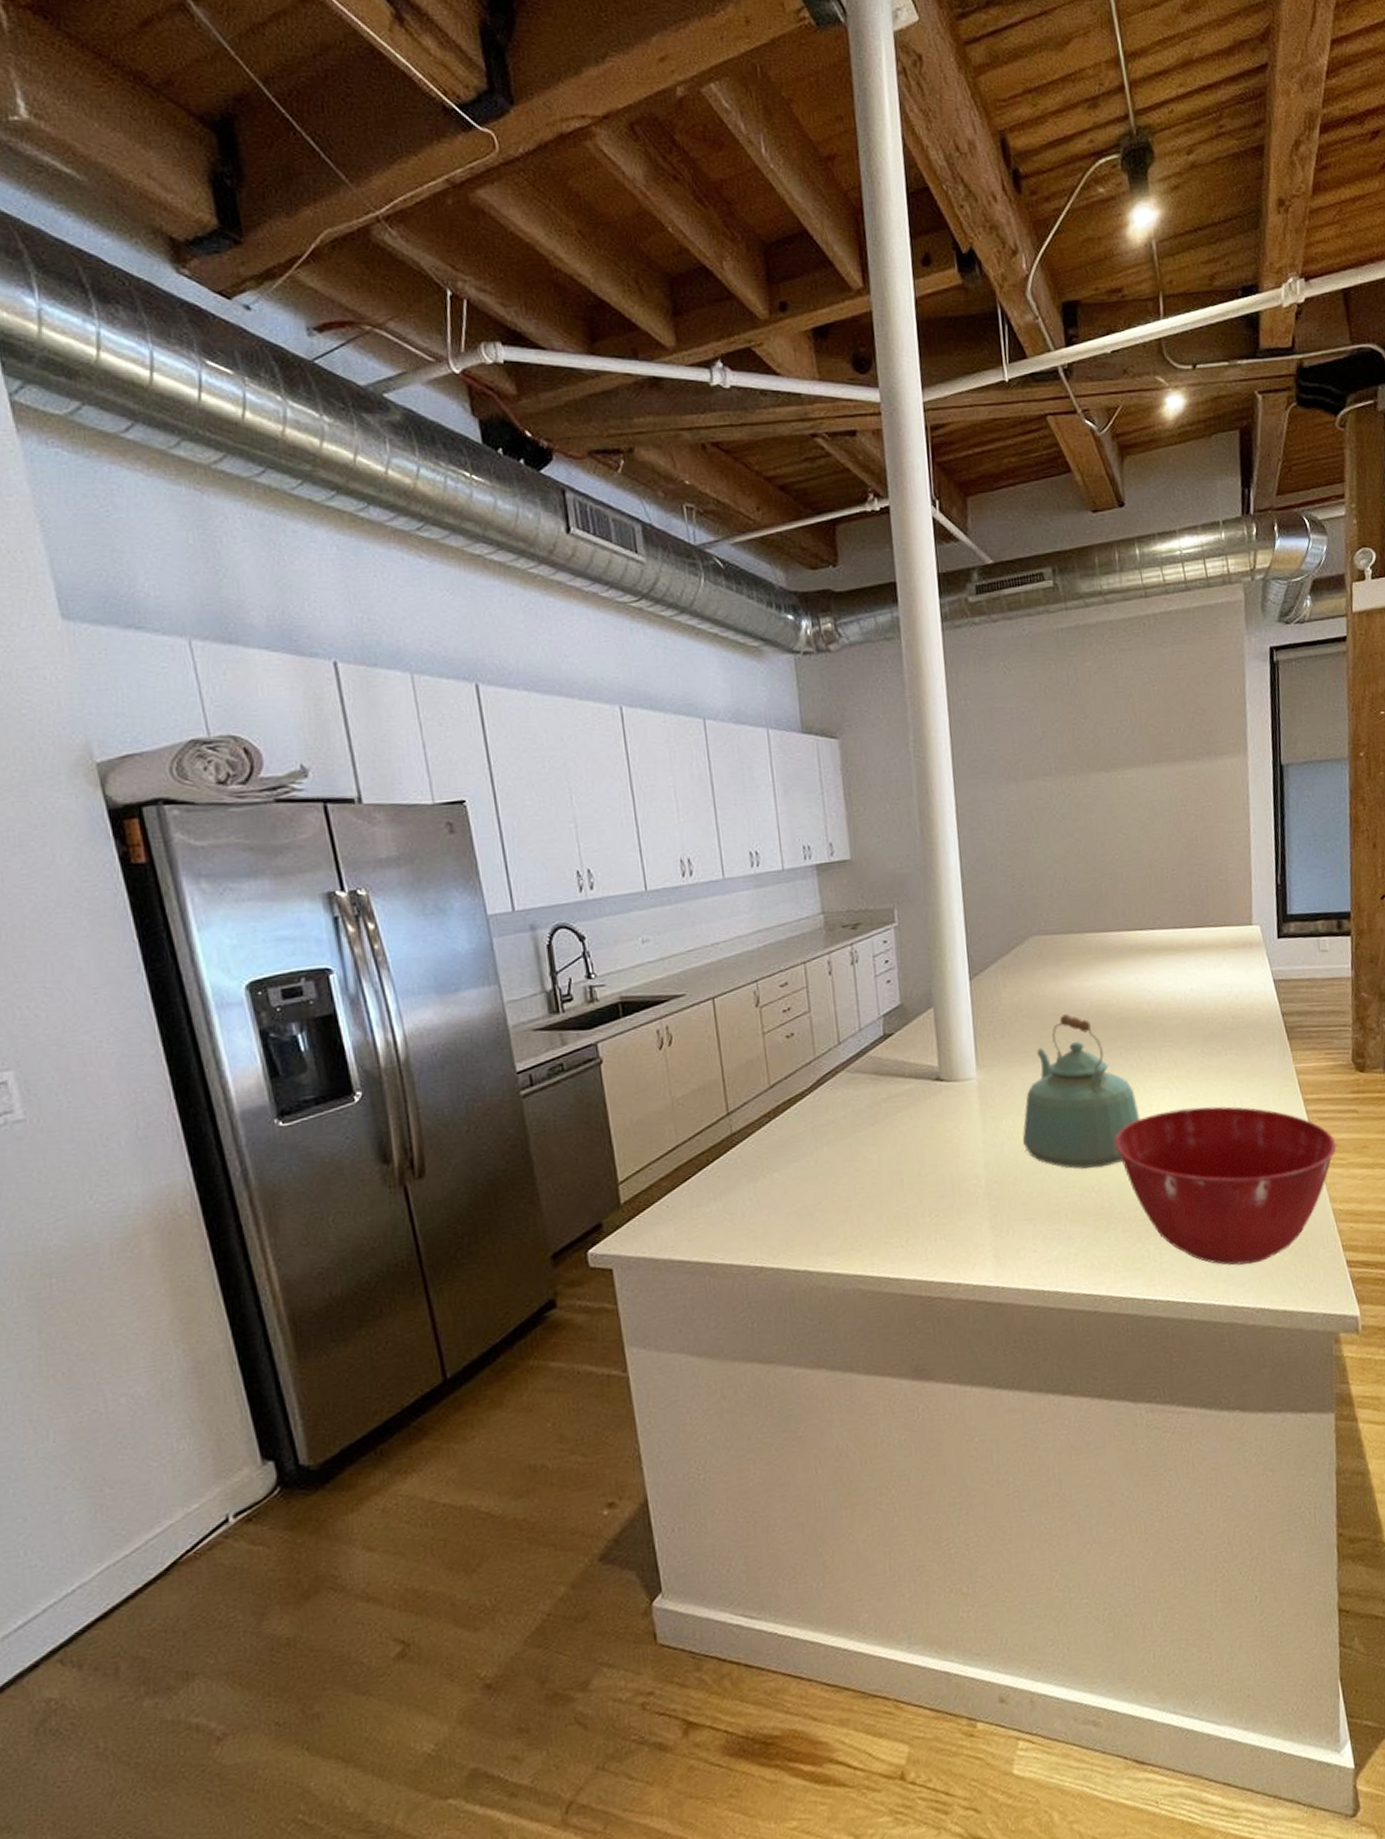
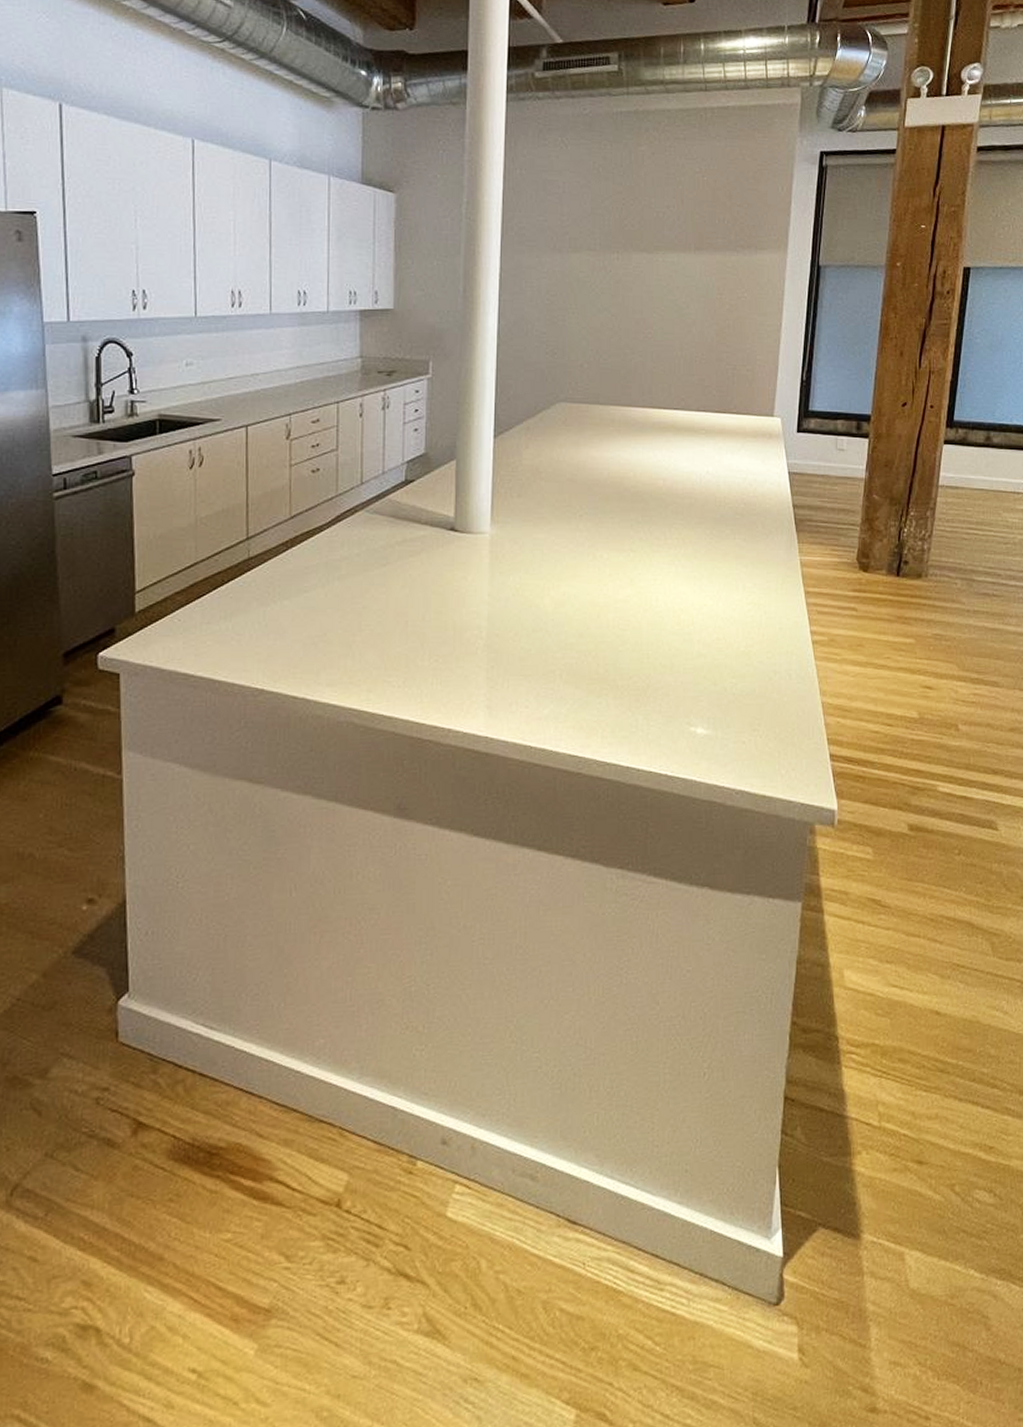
kettle: present [1022,1014,1140,1169] -> none [527,482,644,634]
mixing bowl: present [1115,1106,1337,1266] -> none [616,585,832,746]

